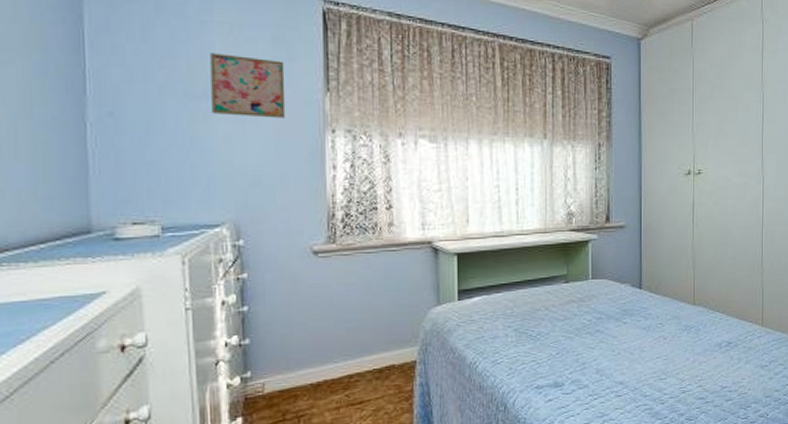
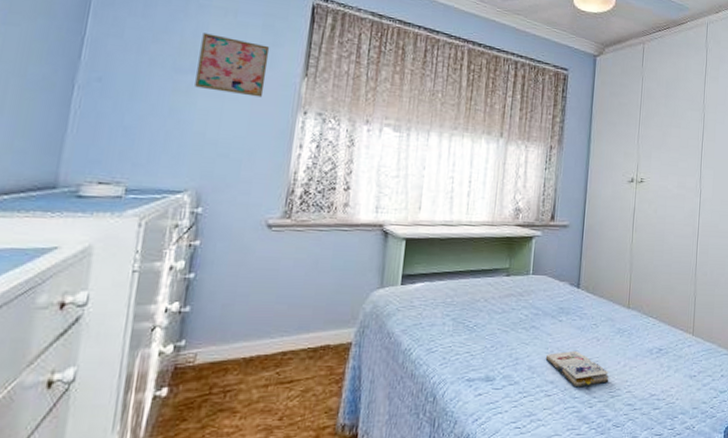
paperback book: none [613,351,679,387] -> present [545,351,609,388]

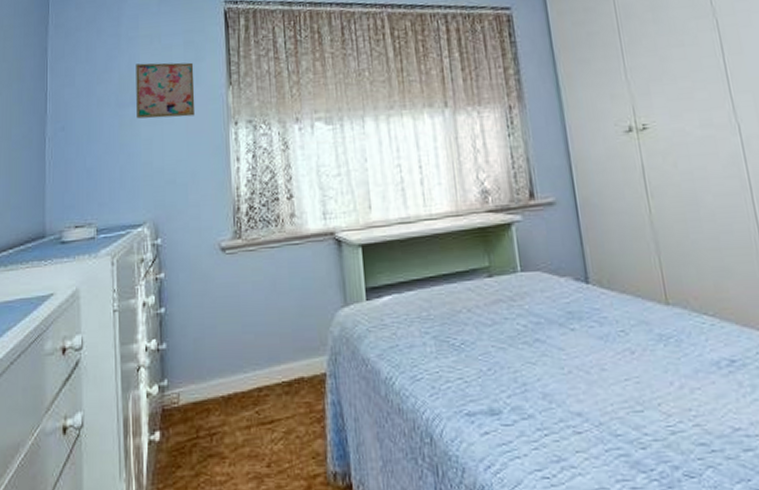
paperback book: present [545,351,609,388] -> none [562,370,663,421]

